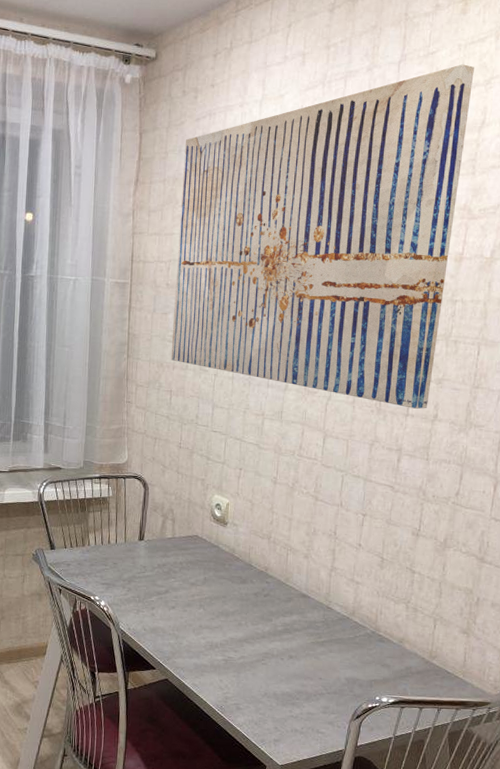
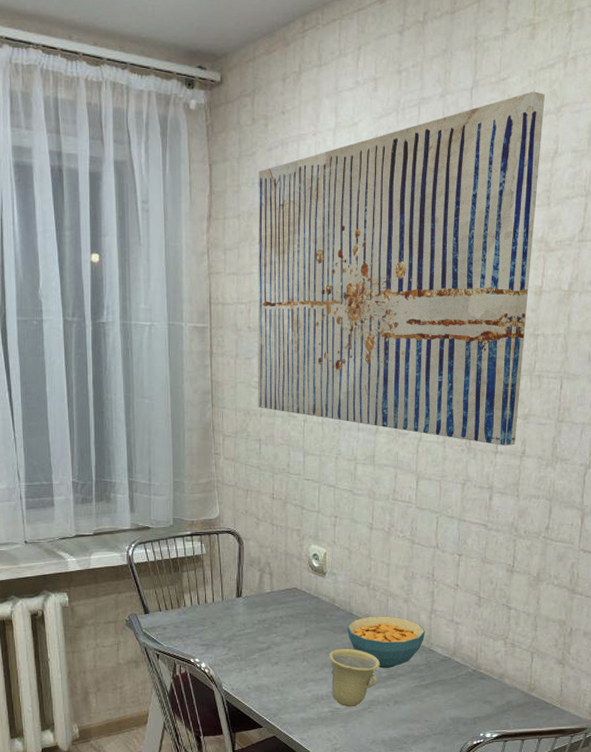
cup: none [226,599,277,658] -> present [329,649,381,707]
cereal bowl: none [245,569,324,622] -> present [347,616,425,668]

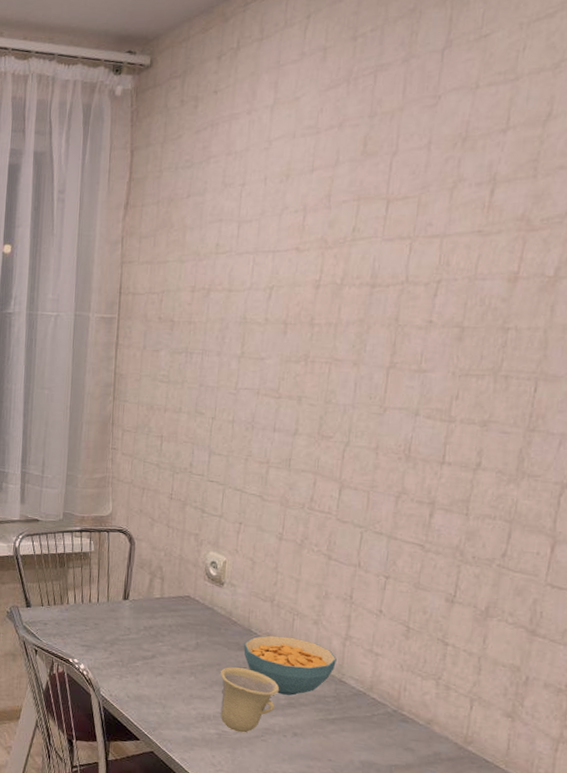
wall art: present [257,91,545,446] -> none [162,46,539,456]

